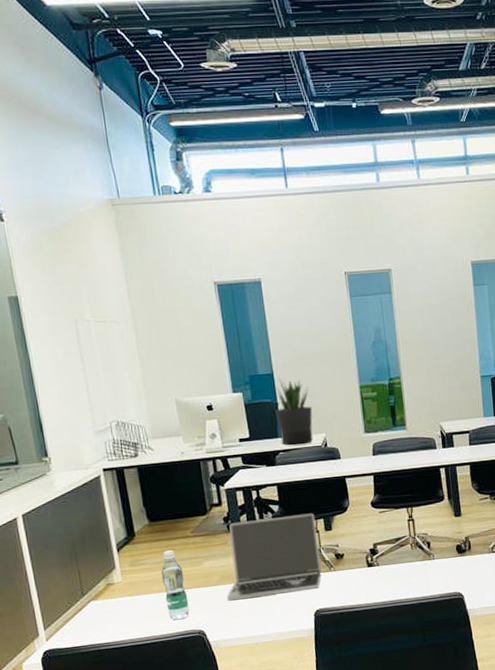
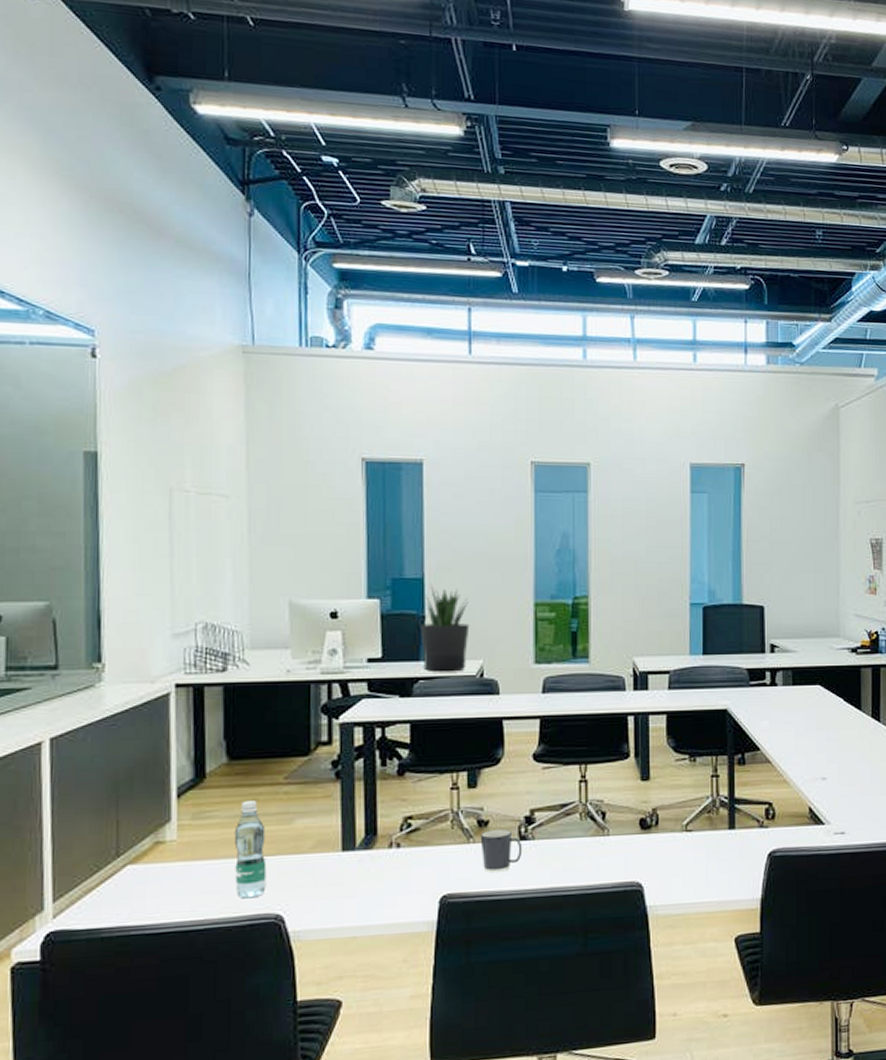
laptop: present [227,513,322,601] -> none [322,763,456,876]
mug: none [338,559,371,592] -> present [480,828,523,873]

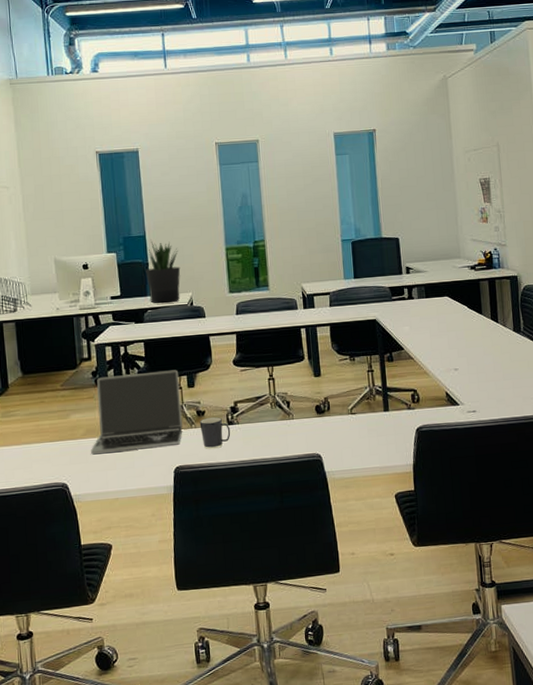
bottle: present [234,801,267,899] -> none [30,402,55,472]
laptop: none [322,763,456,876] -> present [91,369,183,455]

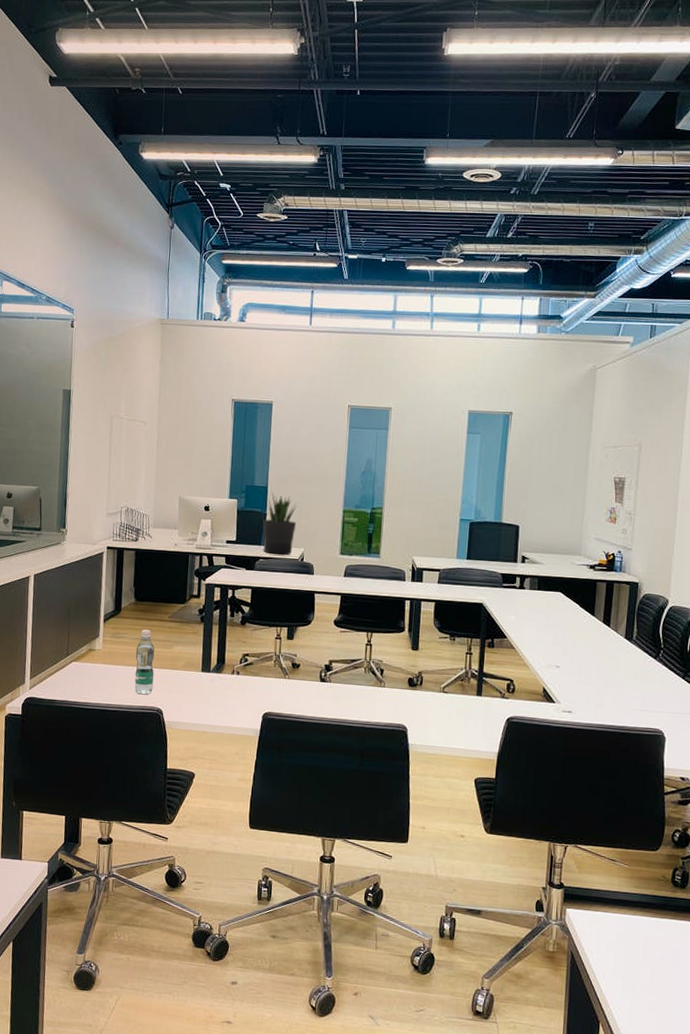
bottle: none [30,402,55,472] -> present [134,629,155,695]
laptop: present [91,369,183,455] -> none [188,615,281,692]
mug: present [199,416,231,450] -> none [293,671,322,703]

